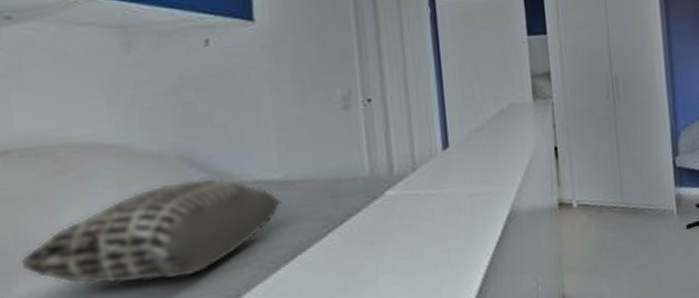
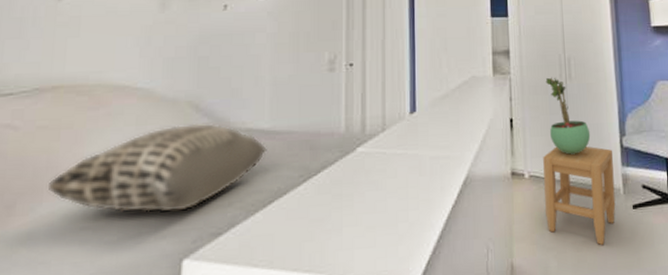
potted plant: none [591,98,642,180] -> present [545,77,591,155]
stool: none [592,169,669,268] -> present [543,146,616,245]

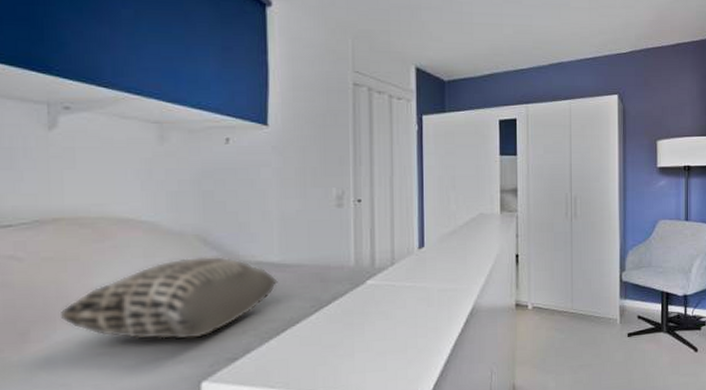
stool: present [543,146,616,245] -> none [546,280,612,368]
potted plant: present [545,77,591,155] -> none [551,215,592,288]

